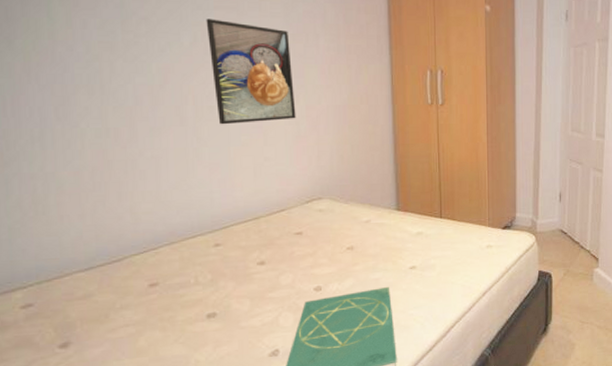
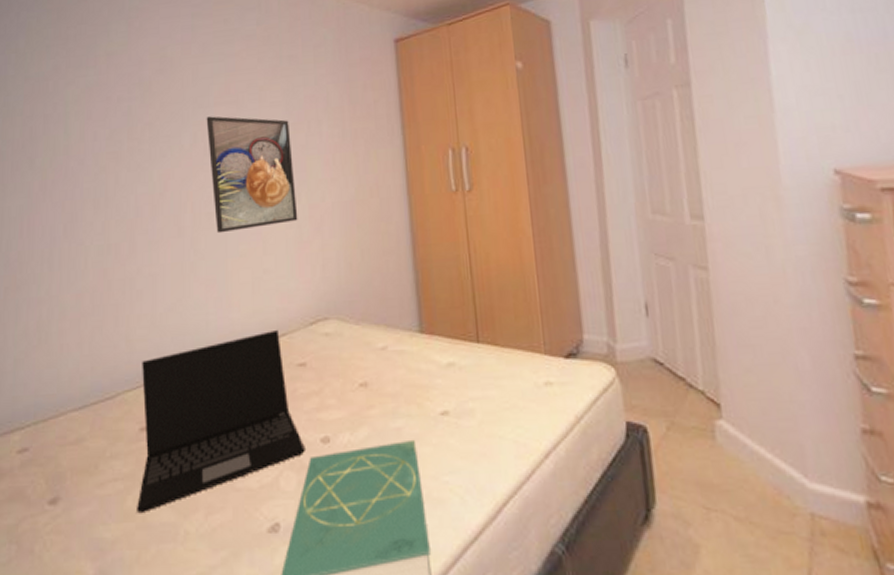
laptop: none [148,206,301,350] -> present [137,329,305,514]

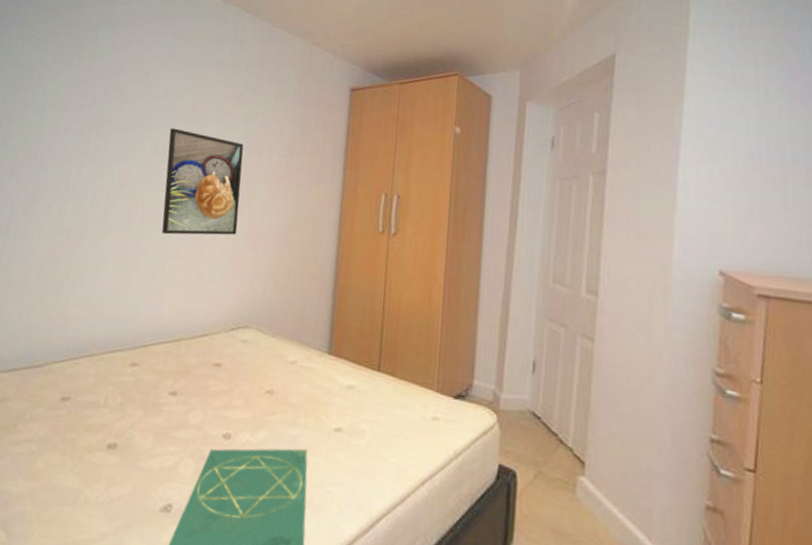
laptop: present [137,329,305,514] -> none [44,329,207,476]

